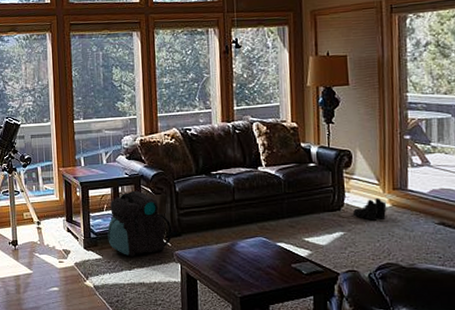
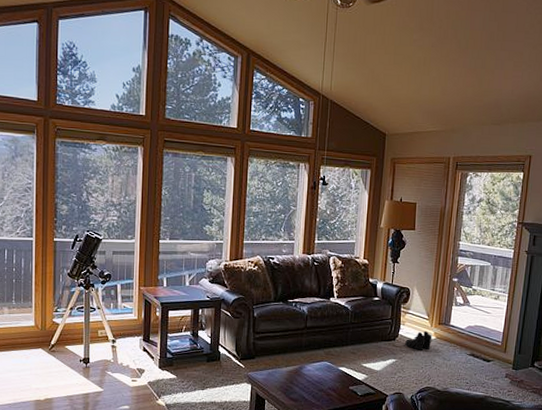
backpack: present [107,190,172,257] -> none [184,313,247,377]

